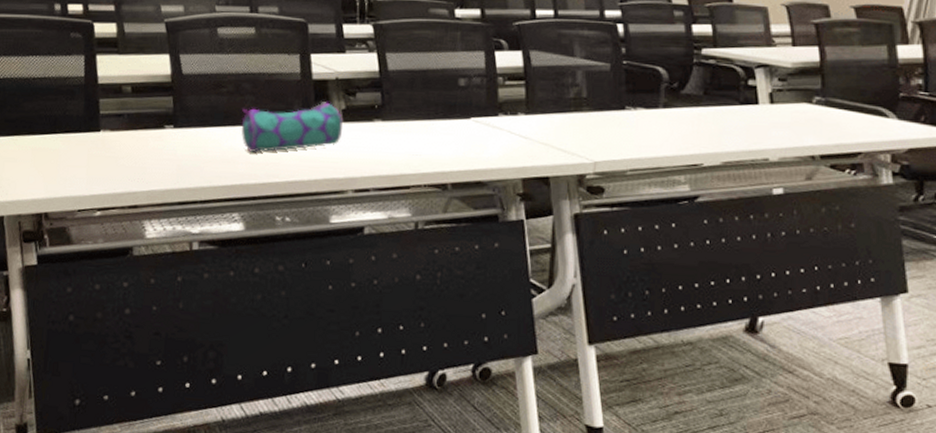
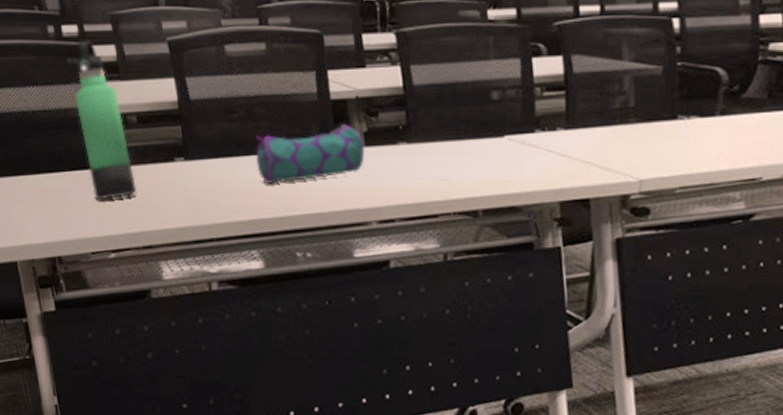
thermos bottle: none [74,16,127,161] -> present [74,38,137,200]

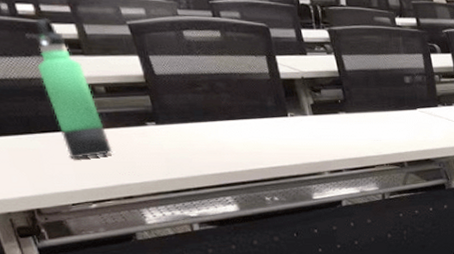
pencil case: present [256,124,364,184] -> none [220,98,313,144]

